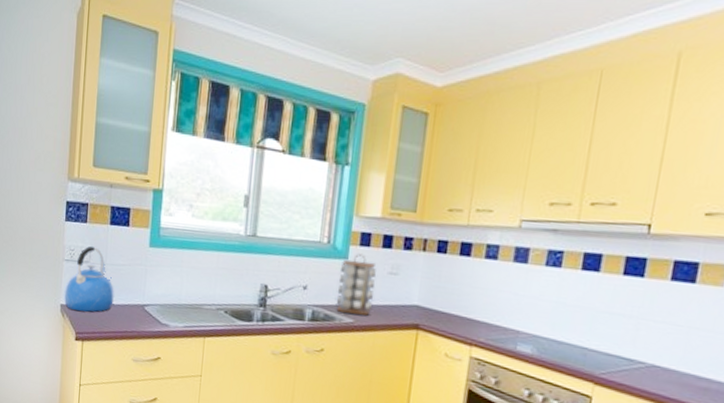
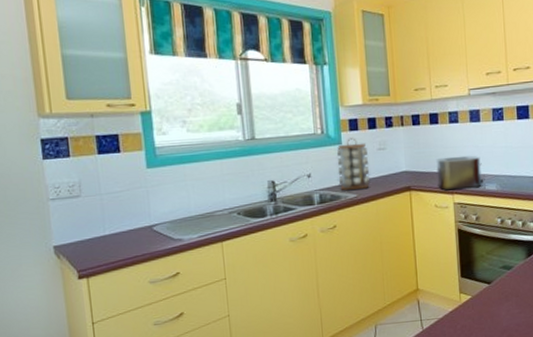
kettle: present [64,246,114,312] -> none [56,180,117,250]
toaster: none [453,298,518,346] -> present [436,155,484,191]

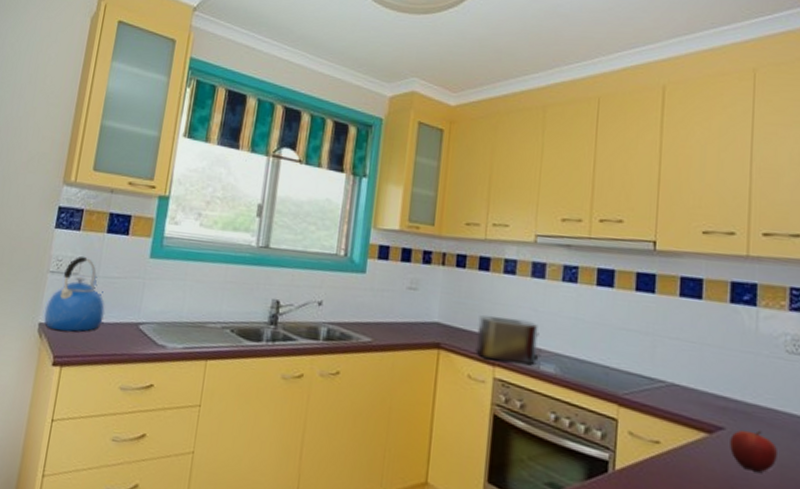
kettle: none [56,180,117,250] -> present [44,256,105,332]
spice rack: present [337,137,370,191] -> none [353,267,395,334]

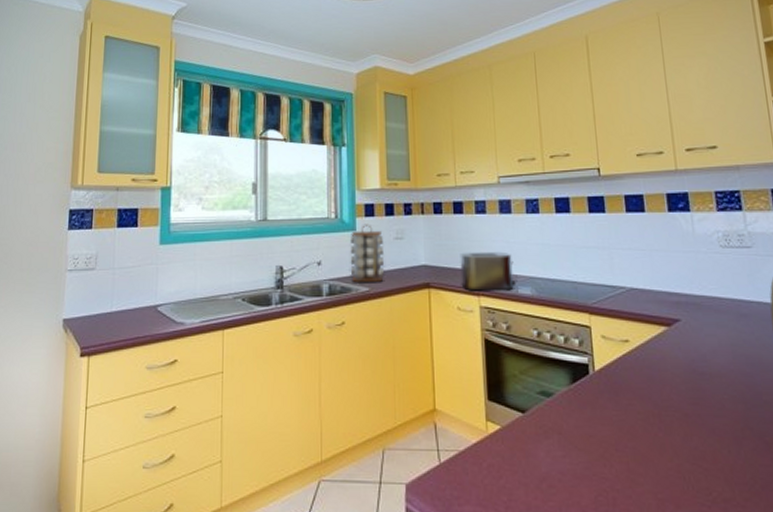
kettle: present [44,256,105,332] -> none [67,253,123,324]
spice rack: none [353,267,395,334] -> present [351,223,384,283]
fruit: present [730,429,777,472] -> none [686,317,727,353]

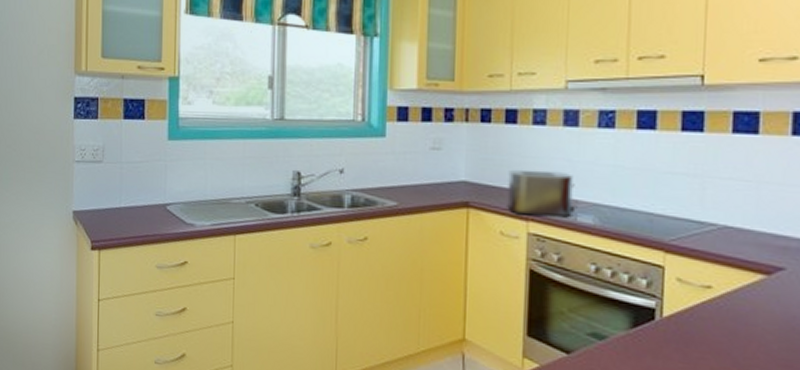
spice rack: present [351,223,384,283] -> none [378,129,417,197]

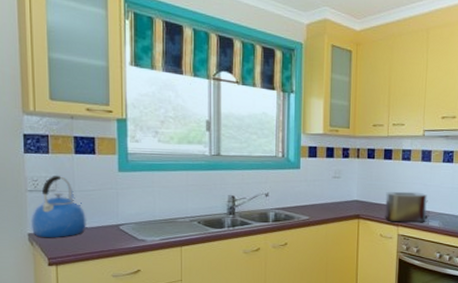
kettle: none [77,144,132,218] -> present [31,176,86,238]

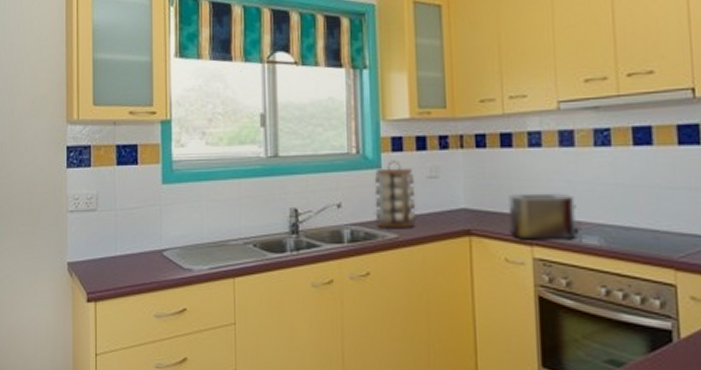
kettle: present [31,176,86,238] -> none [72,192,127,268]
spice rack: none [294,163,323,213] -> present [375,160,415,229]

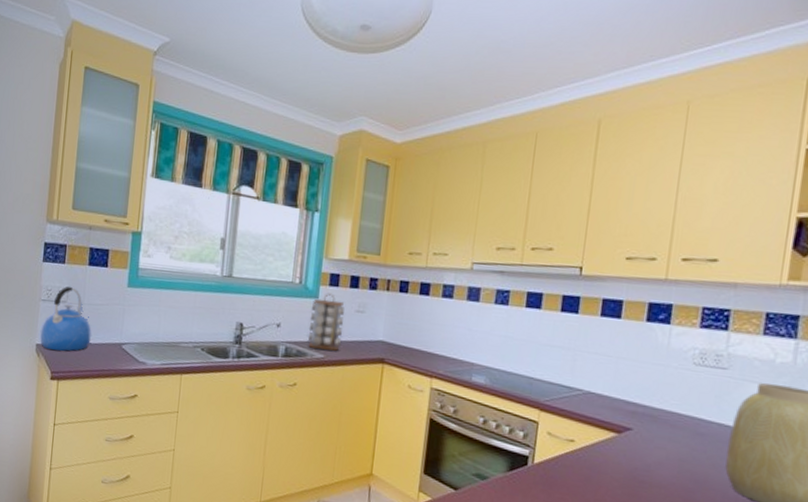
kettle: none [72,192,127,268] -> present [40,287,92,352]
toaster: present [508,193,580,240] -> none [415,334,472,377]

